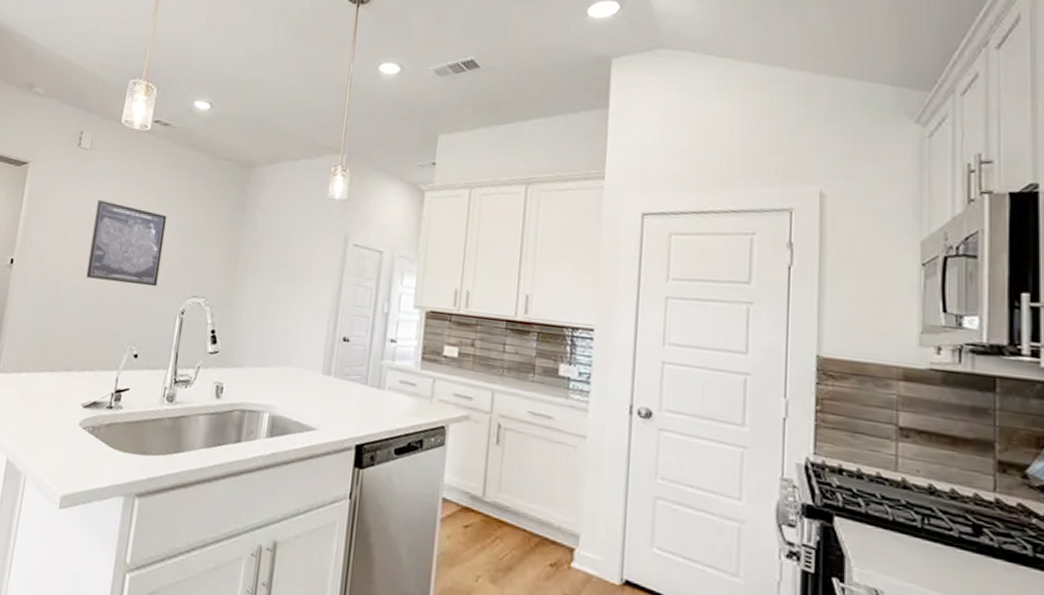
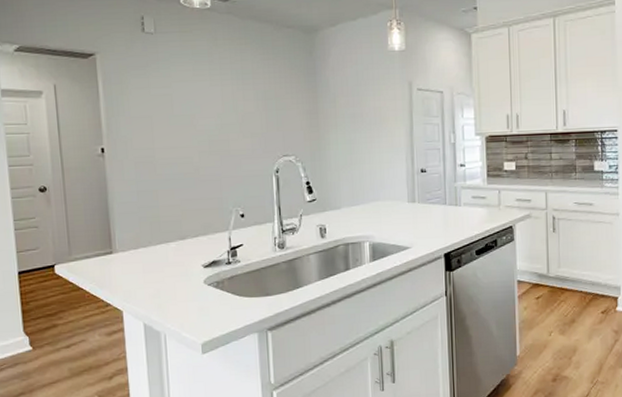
wall art: present [86,199,167,287] -> none [174,80,249,154]

